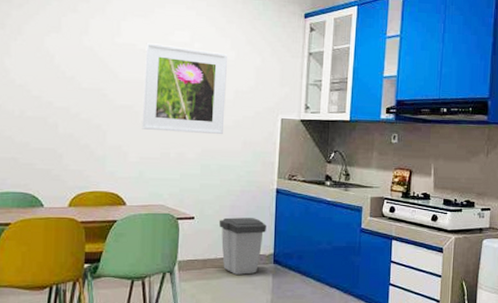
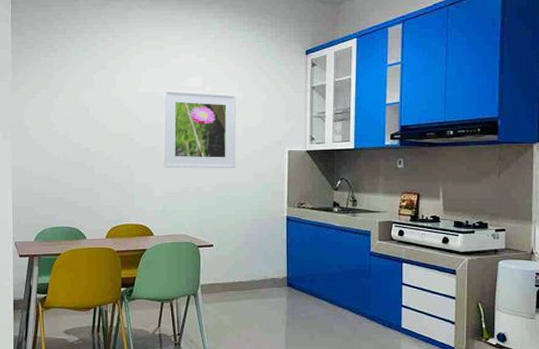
trash can: present [220,217,266,275] -> none [236,244,279,297]

